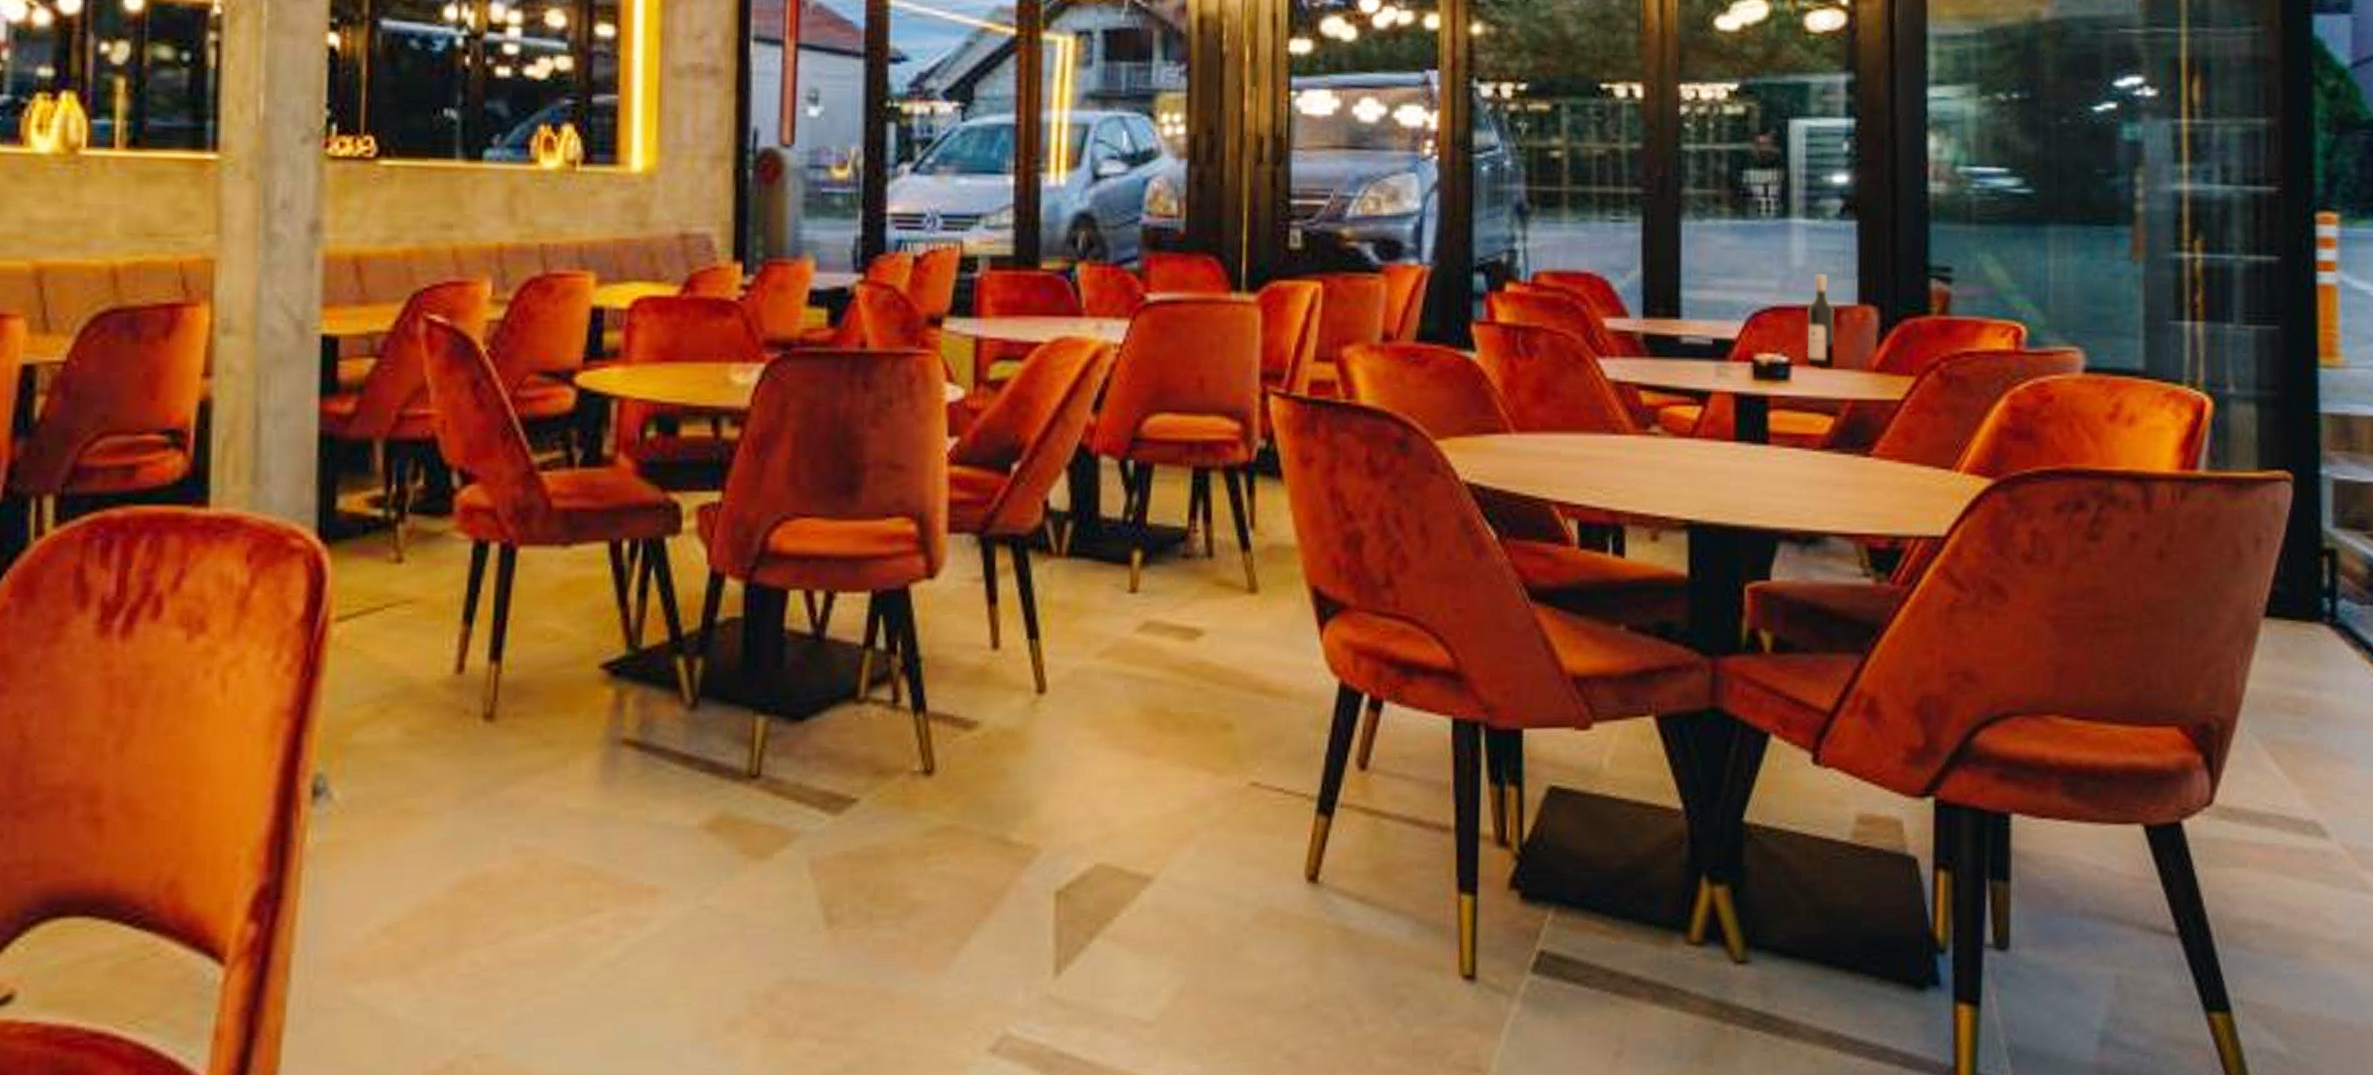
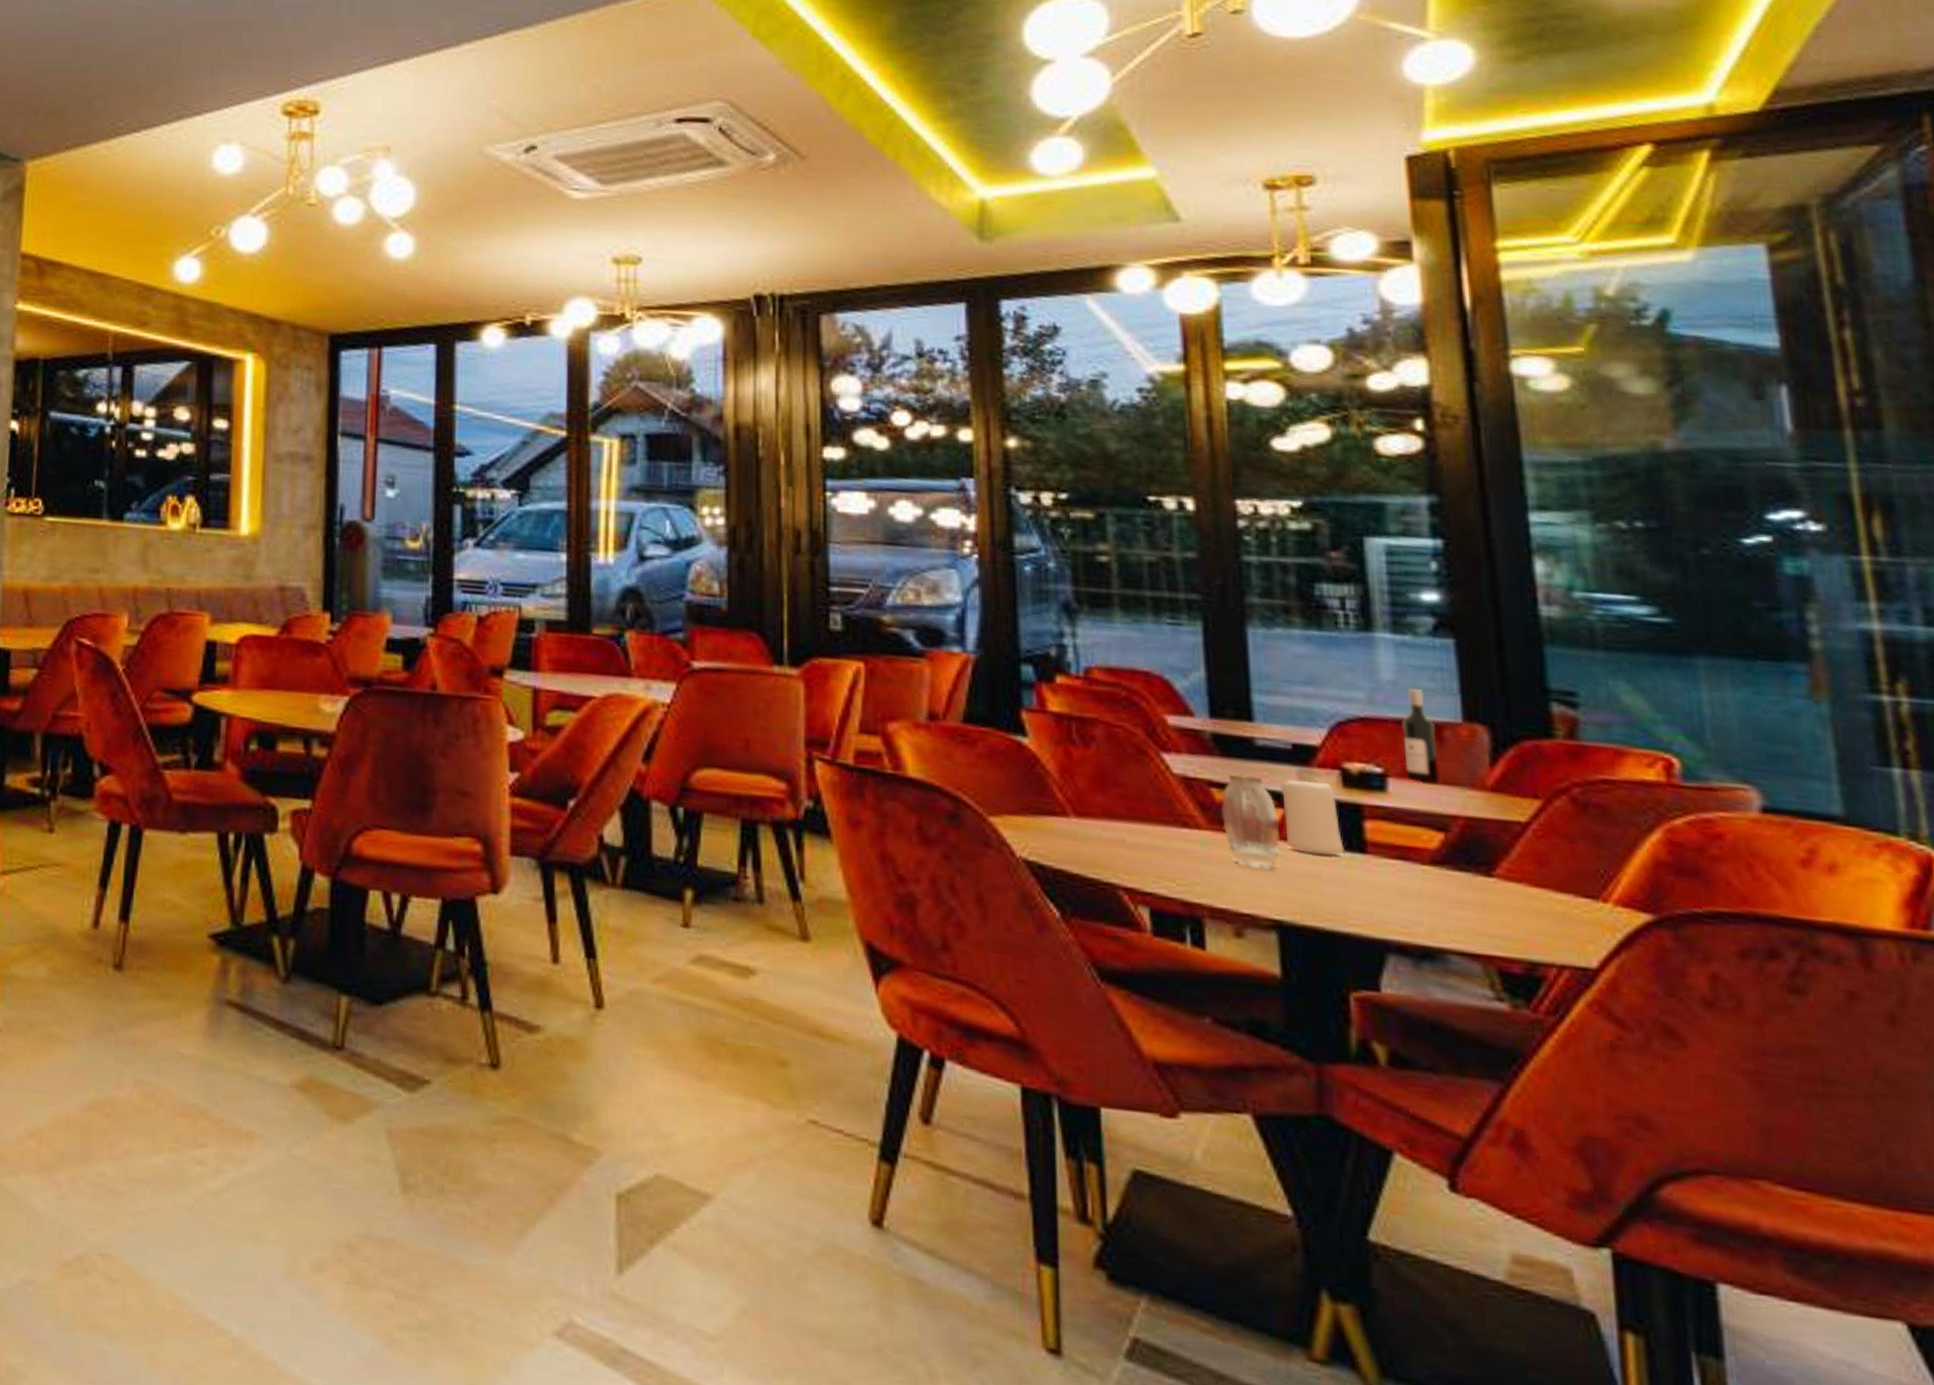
vase: none [1646,374,1697,471] -> present [1220,774,1281,872]
candle: none [1700,375,1750,451] -> present [1280,779,1344,856]

